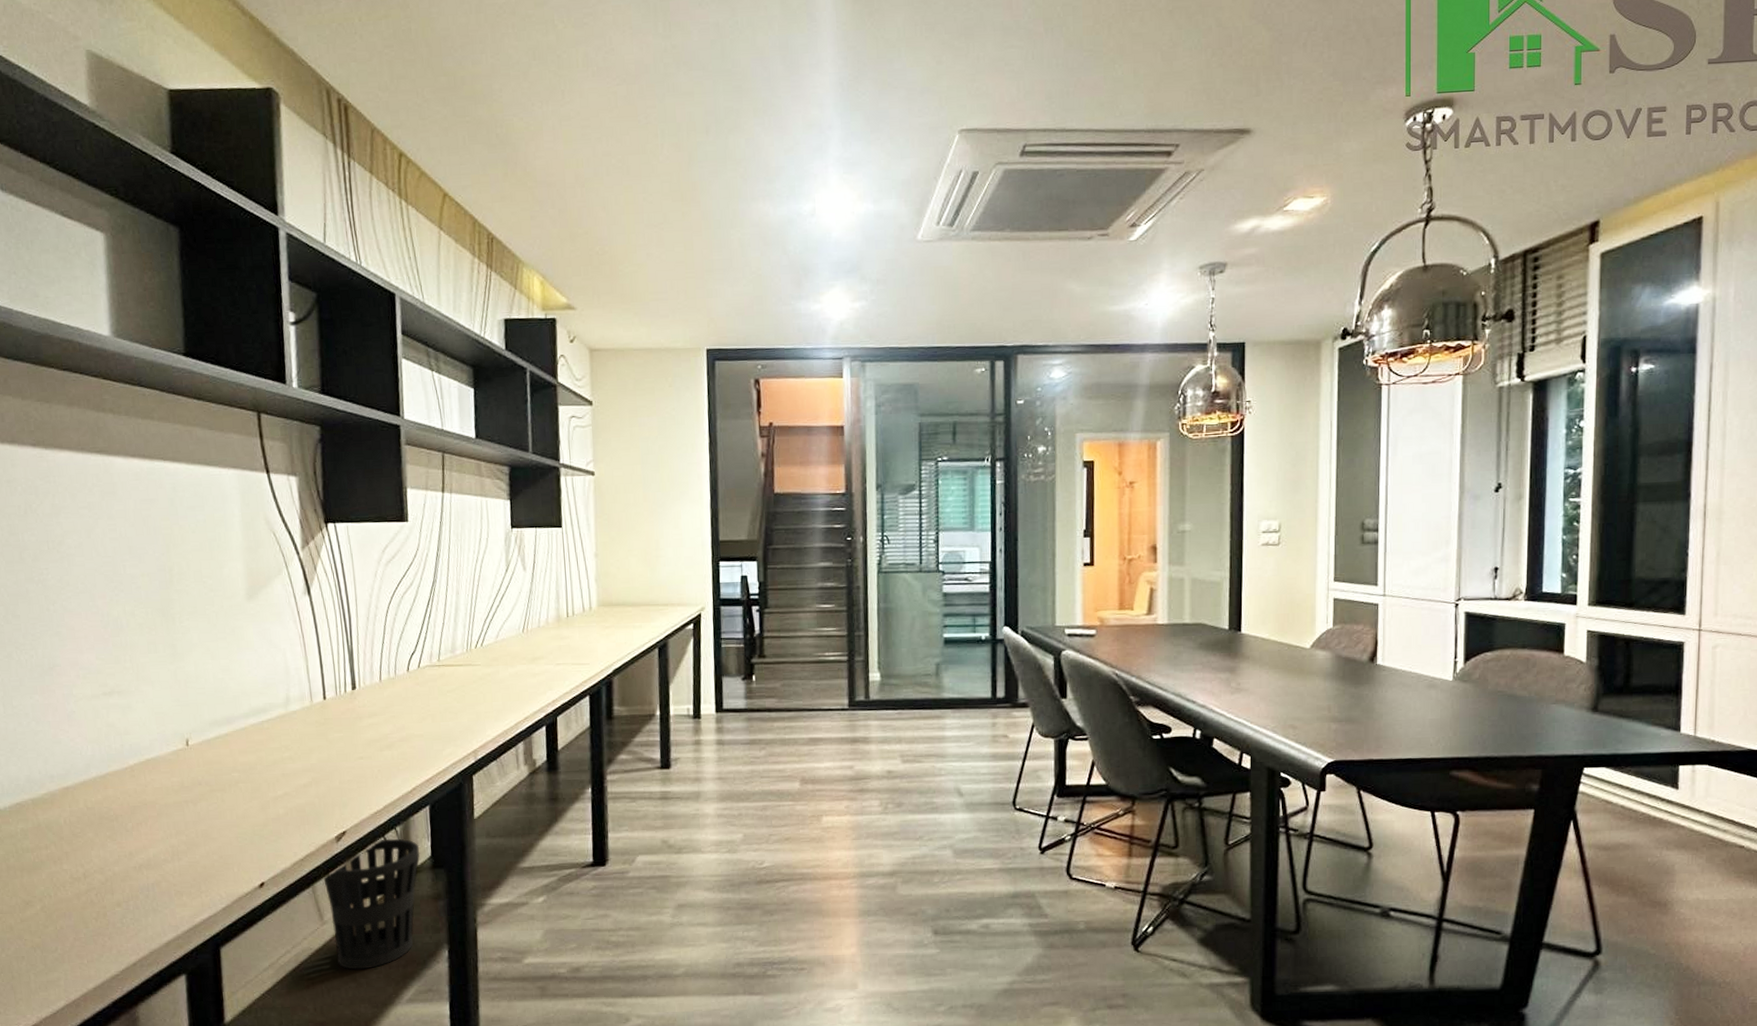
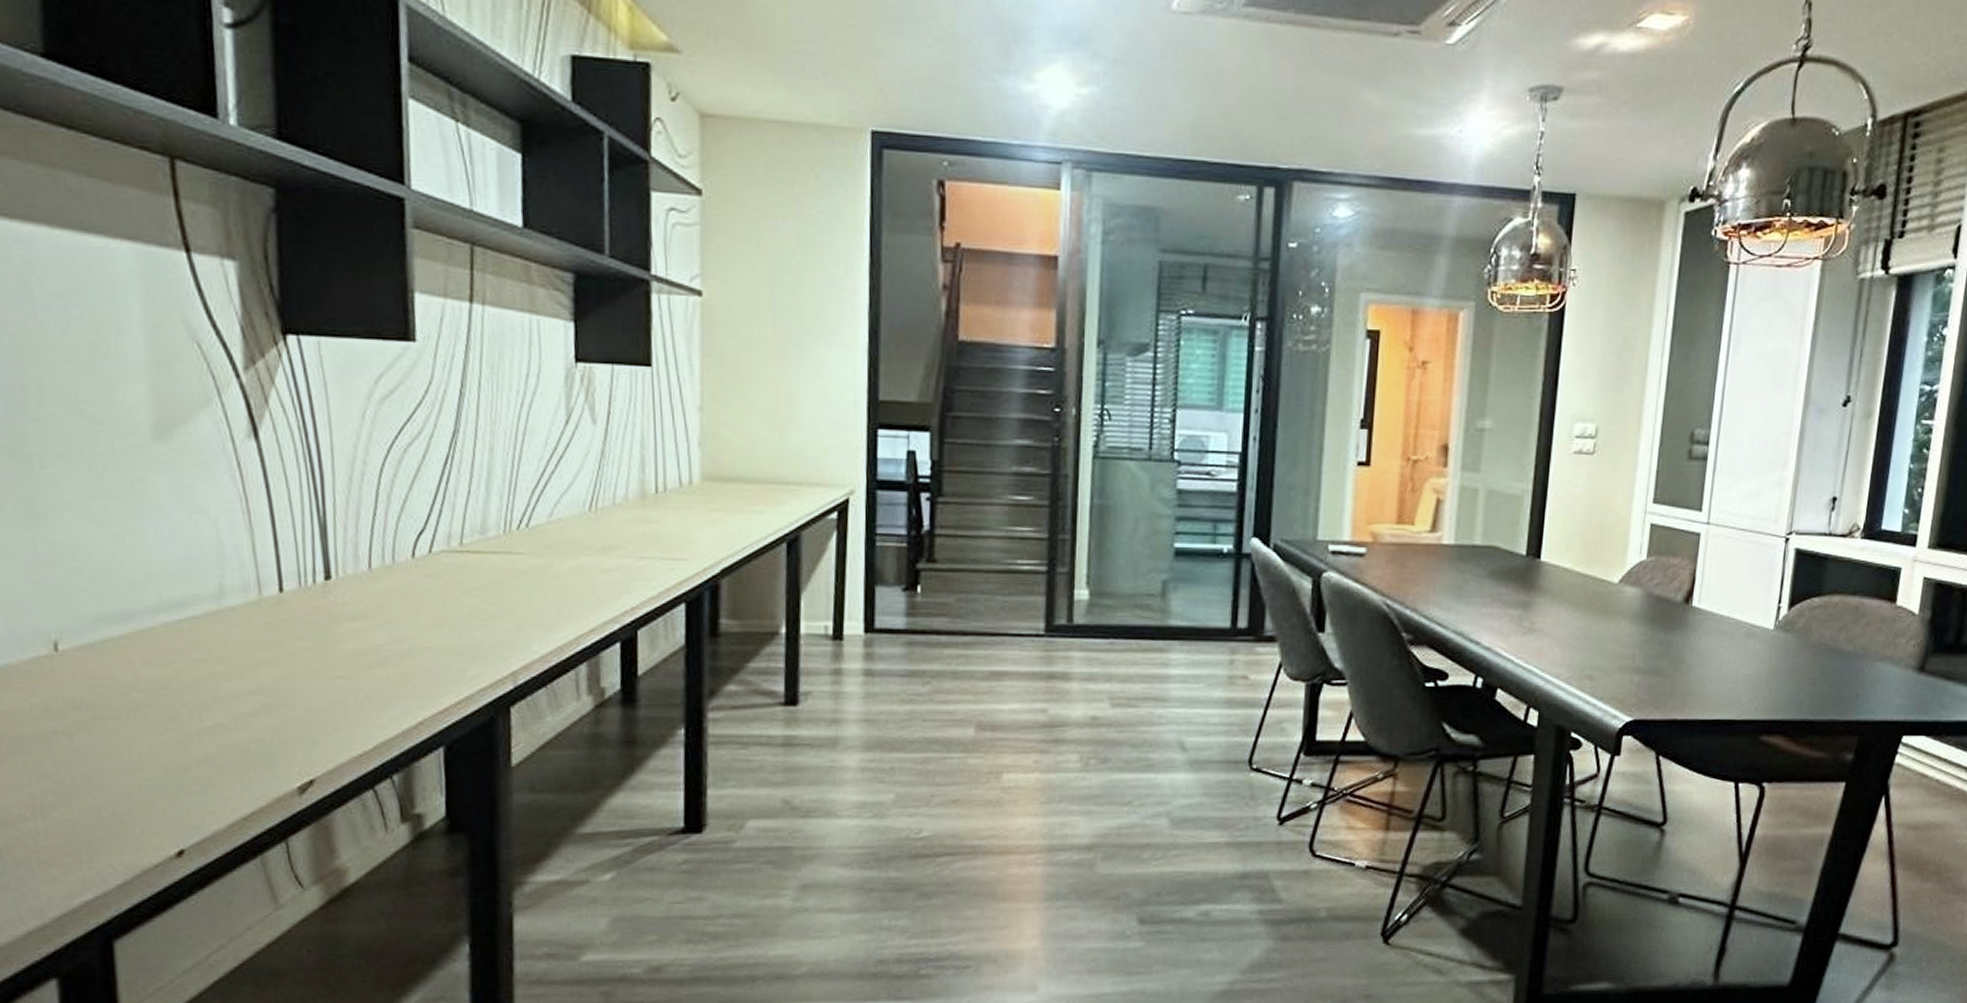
wastebasket: present [323,838,420,970] -> none [278,791,429,971]

